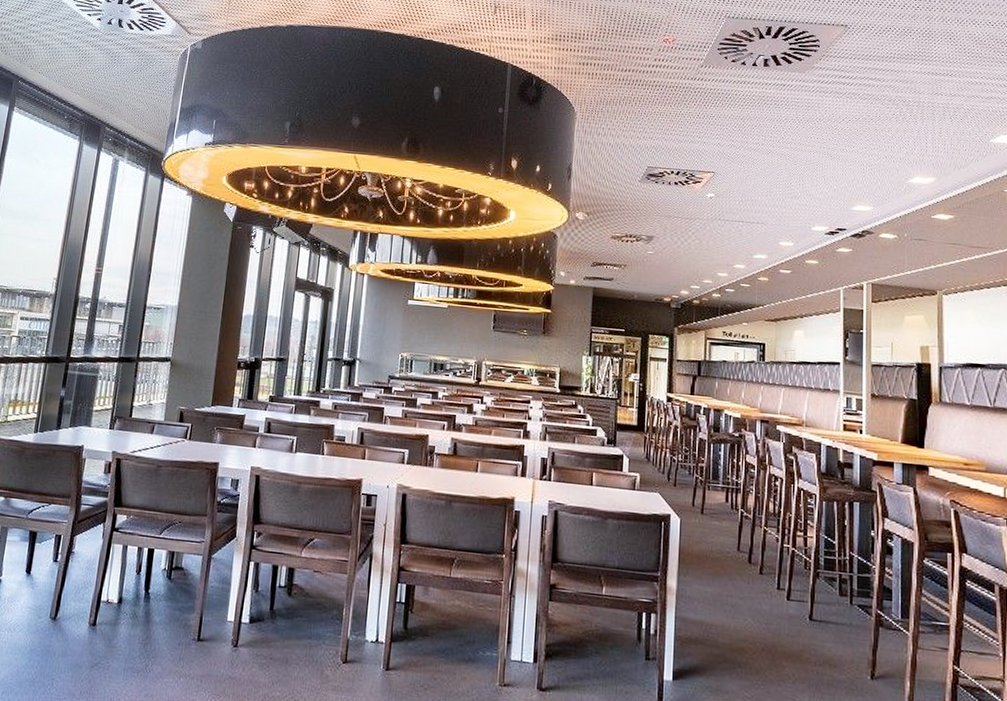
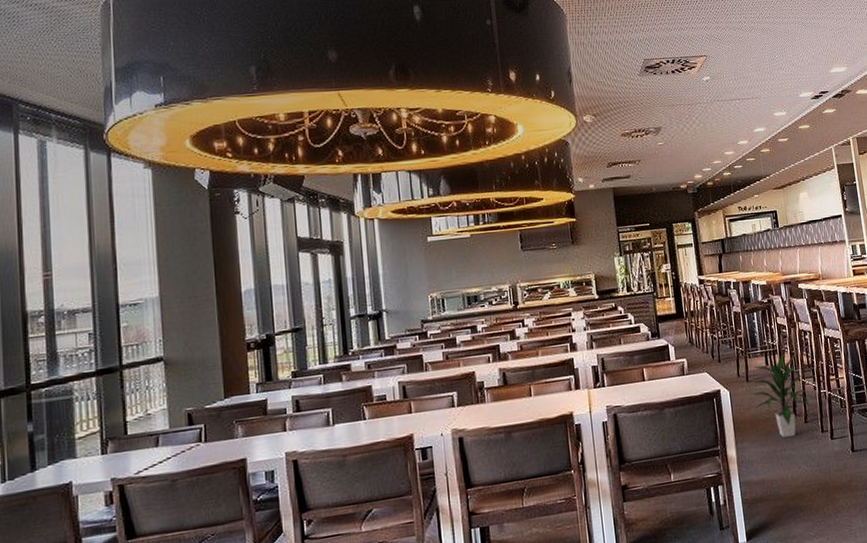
indoor plant: none [706,496,771,585] -> present [752,355,812,437]

